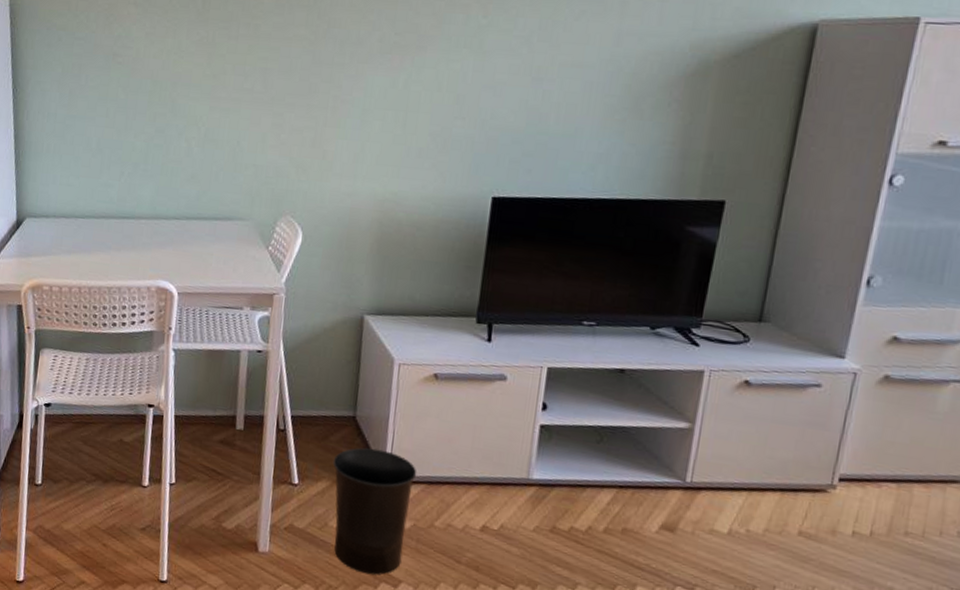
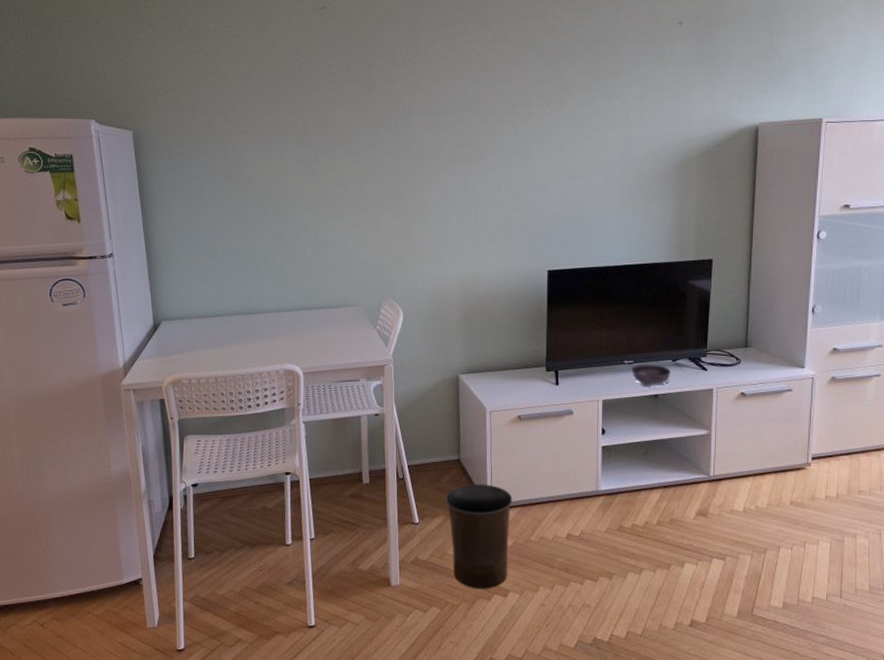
bowl: none [592,327,647,359] -> present [632,364,671,387]

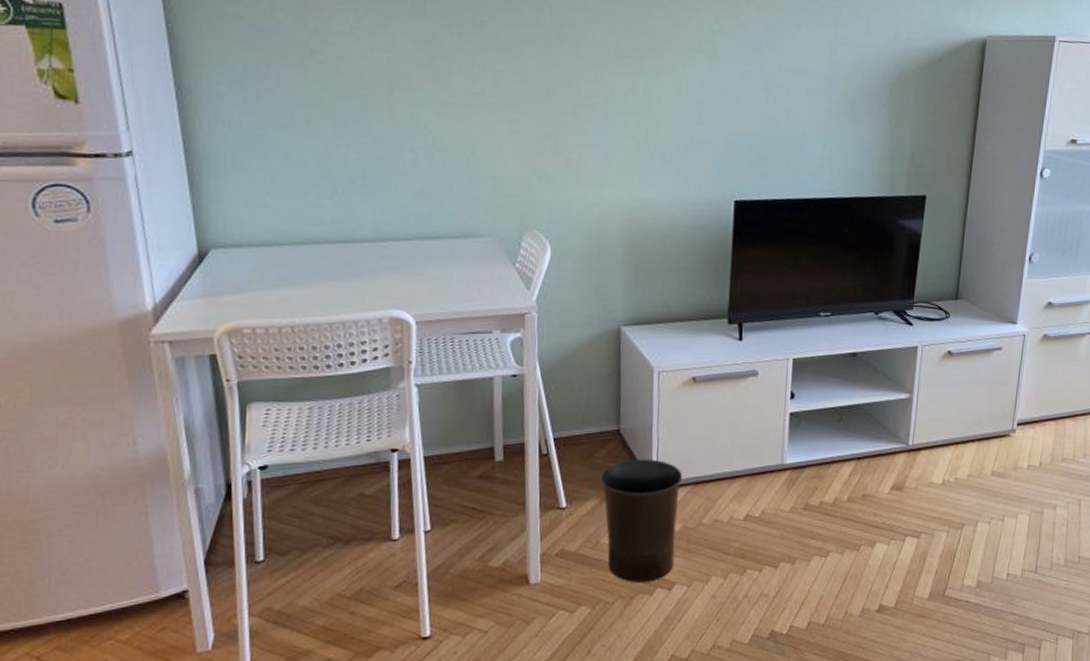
bowl: present [632,364,671,387] -> none [828,316,872,344]

